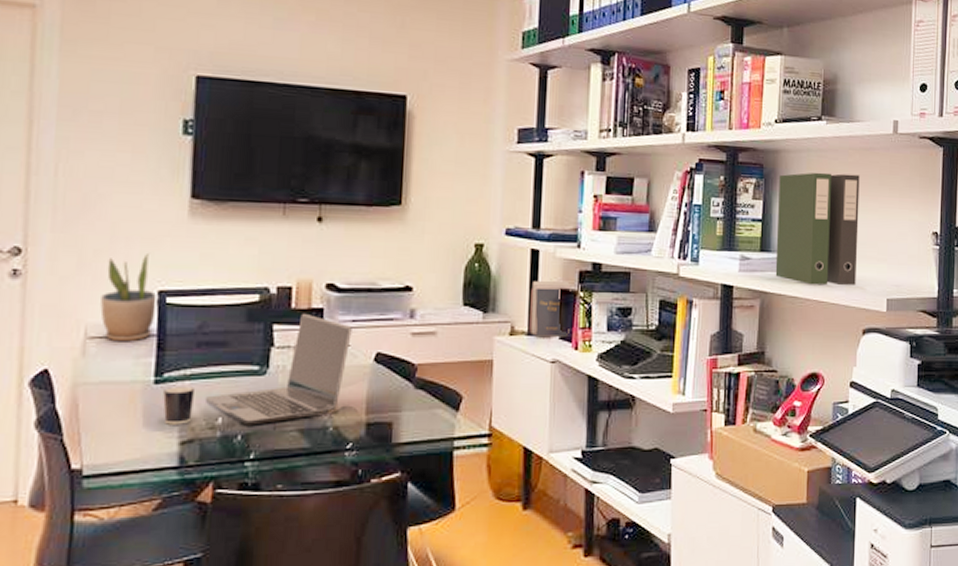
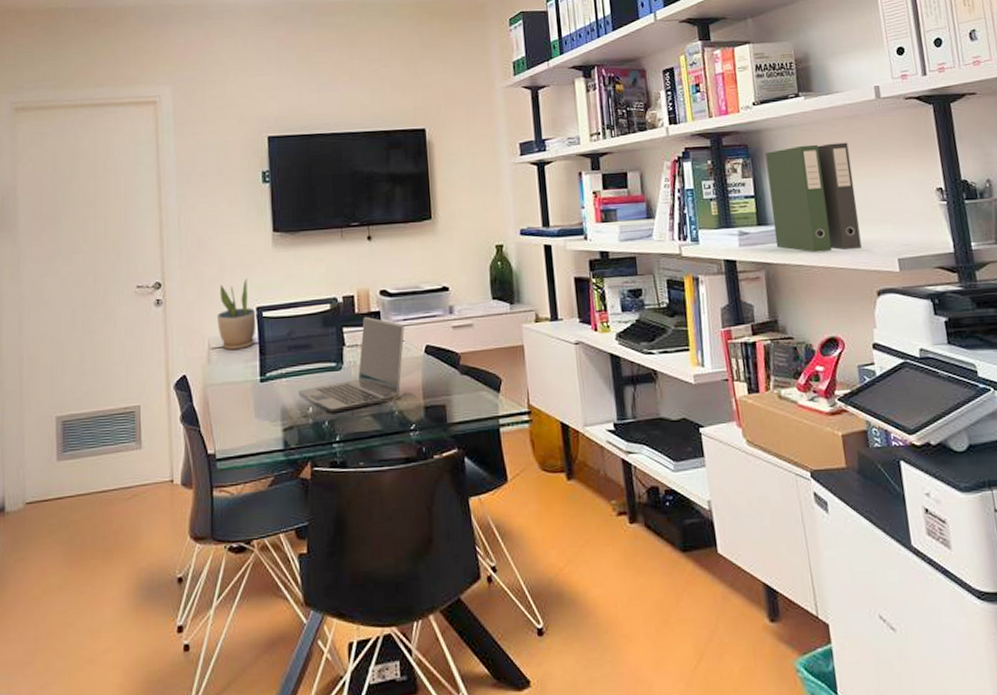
mug: present [163,386,194,425] -> none [267,383,290,415]
books: present [529,281,571,338] -> none [549,270,588,323]

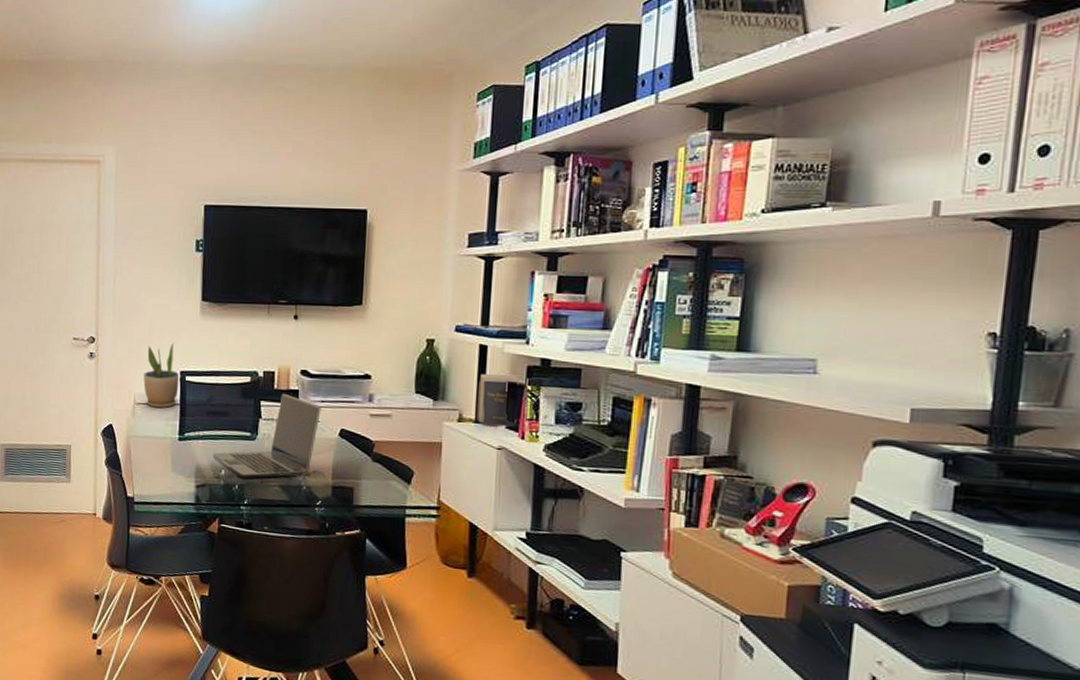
books: none [549,270,588,323] -> present [476,374,519,428]
binder: present [765,142,862,253] -> none [754,265,878,392]

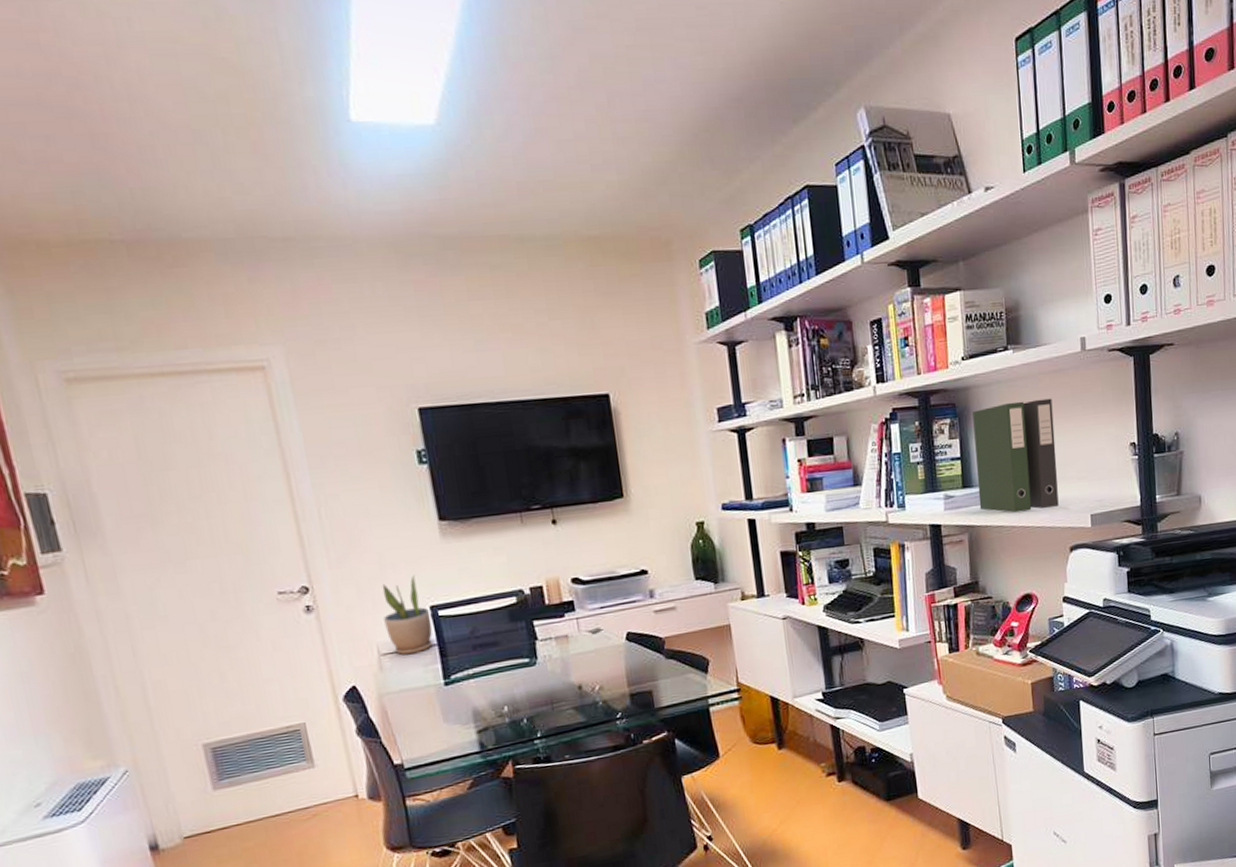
laptop: present [212,393,321,479] -> none [489,607,603,710]
books: present [476,374,519,428] -> none [754,543,795,599]
binder: none [754,265,878,392] -> present [972,398,1059,513]

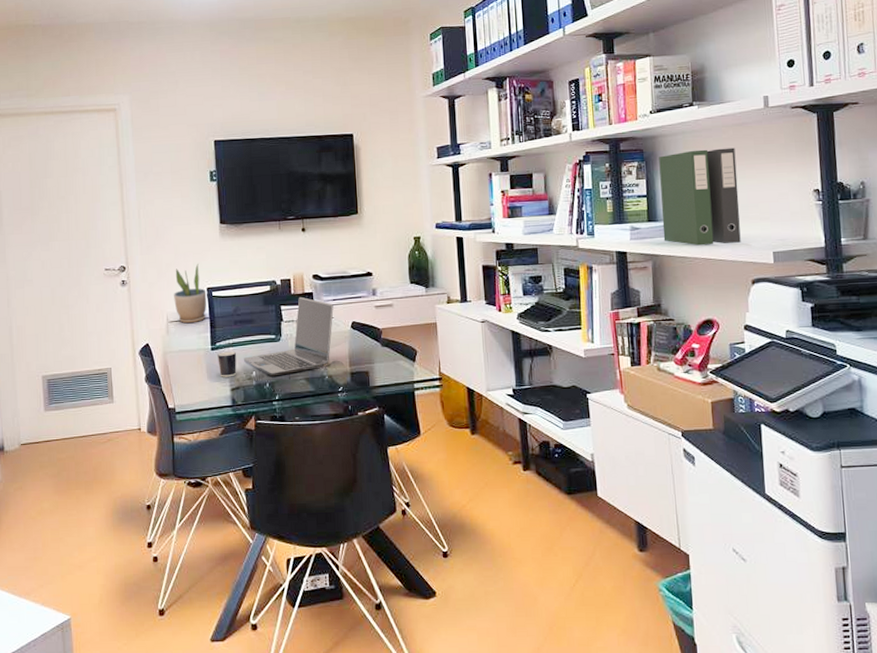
mug: none [454,683,483,718] -> present [217,351,237,377]
laptop: none [489,607,603,710] -> present [243,296,334,377]

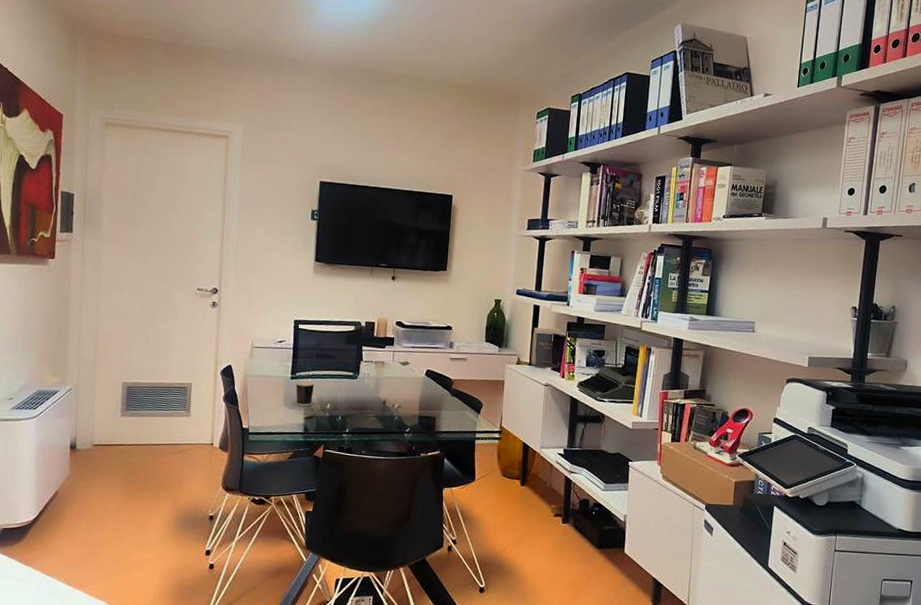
potted plant: present [174,264,207,324] -> none [261,296,294,352]
laptop: present [243,296,334,377] -> none [320,340,412,411]
books: none [460,259,493,304] -> present [530,328,562,369]
binder: present [659,147,741,246] -> none [717,256,791,345]

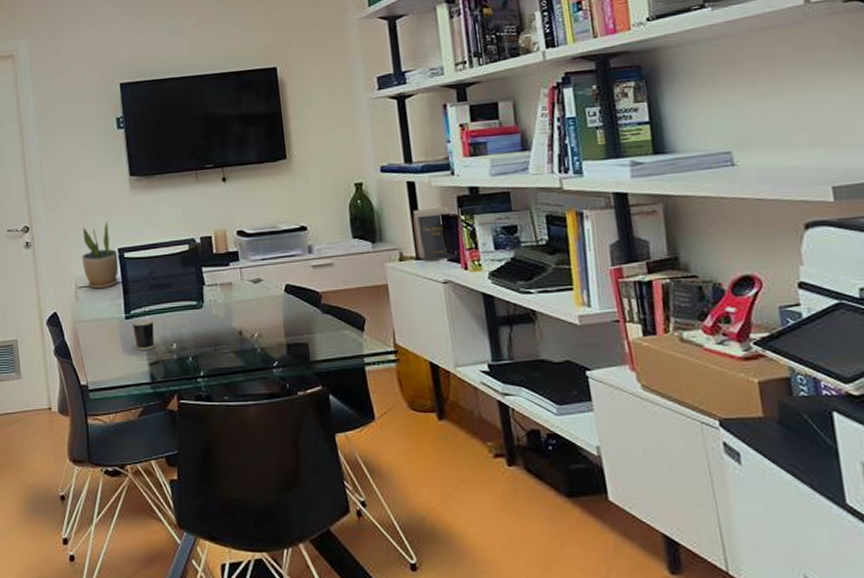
potted plant: none [261,296,294,352] -> present [82,222,119,289]

